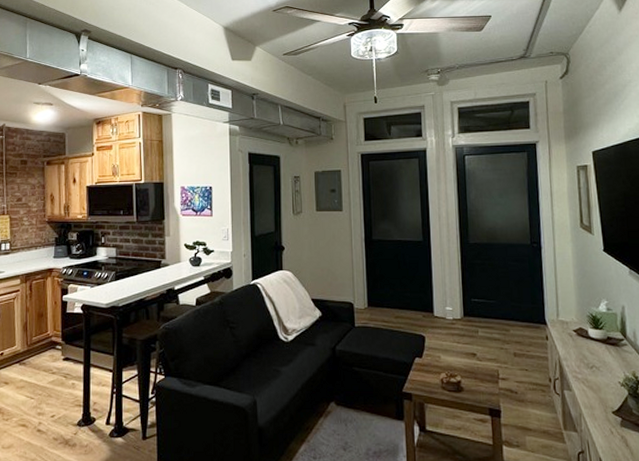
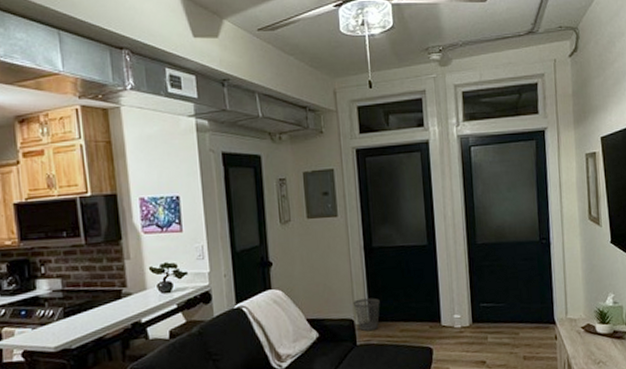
wastebasket: none [353,285,377,315] -> present [352,298,380,332]

